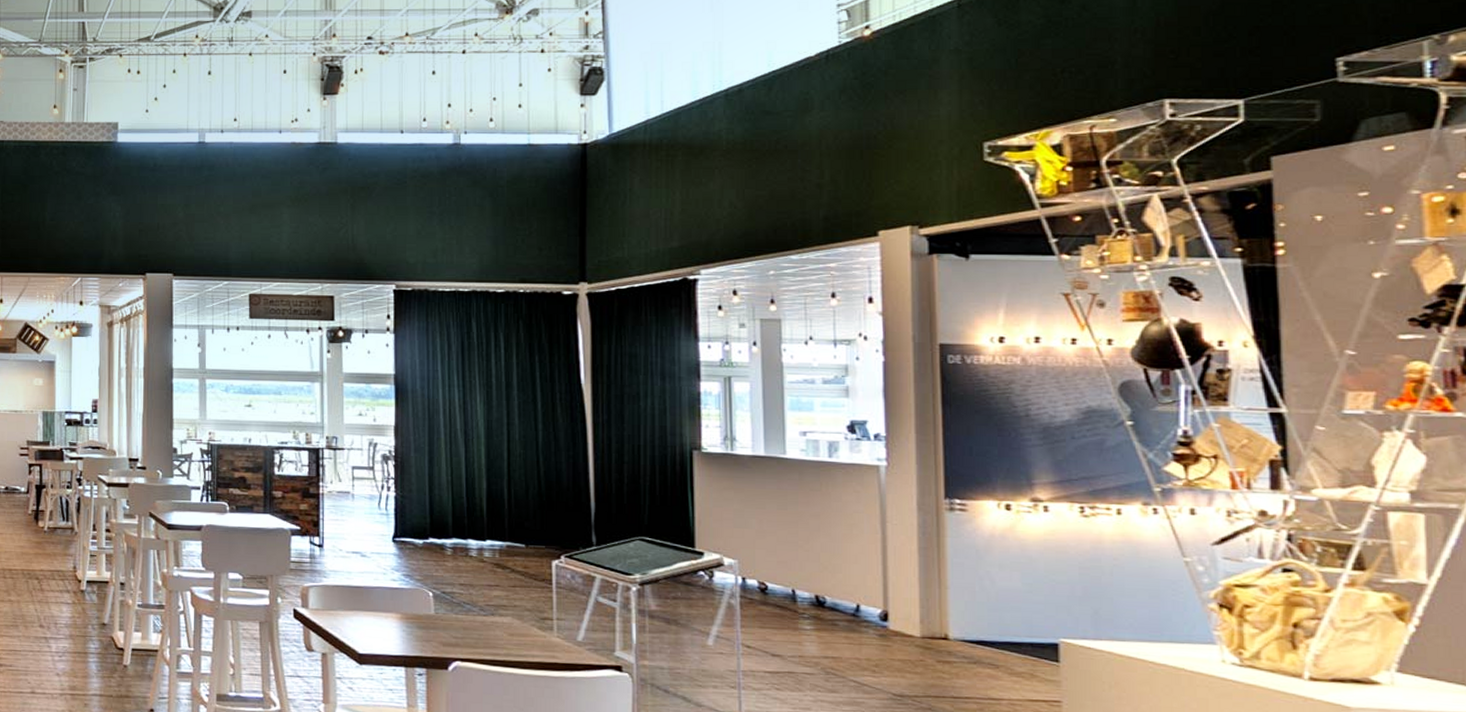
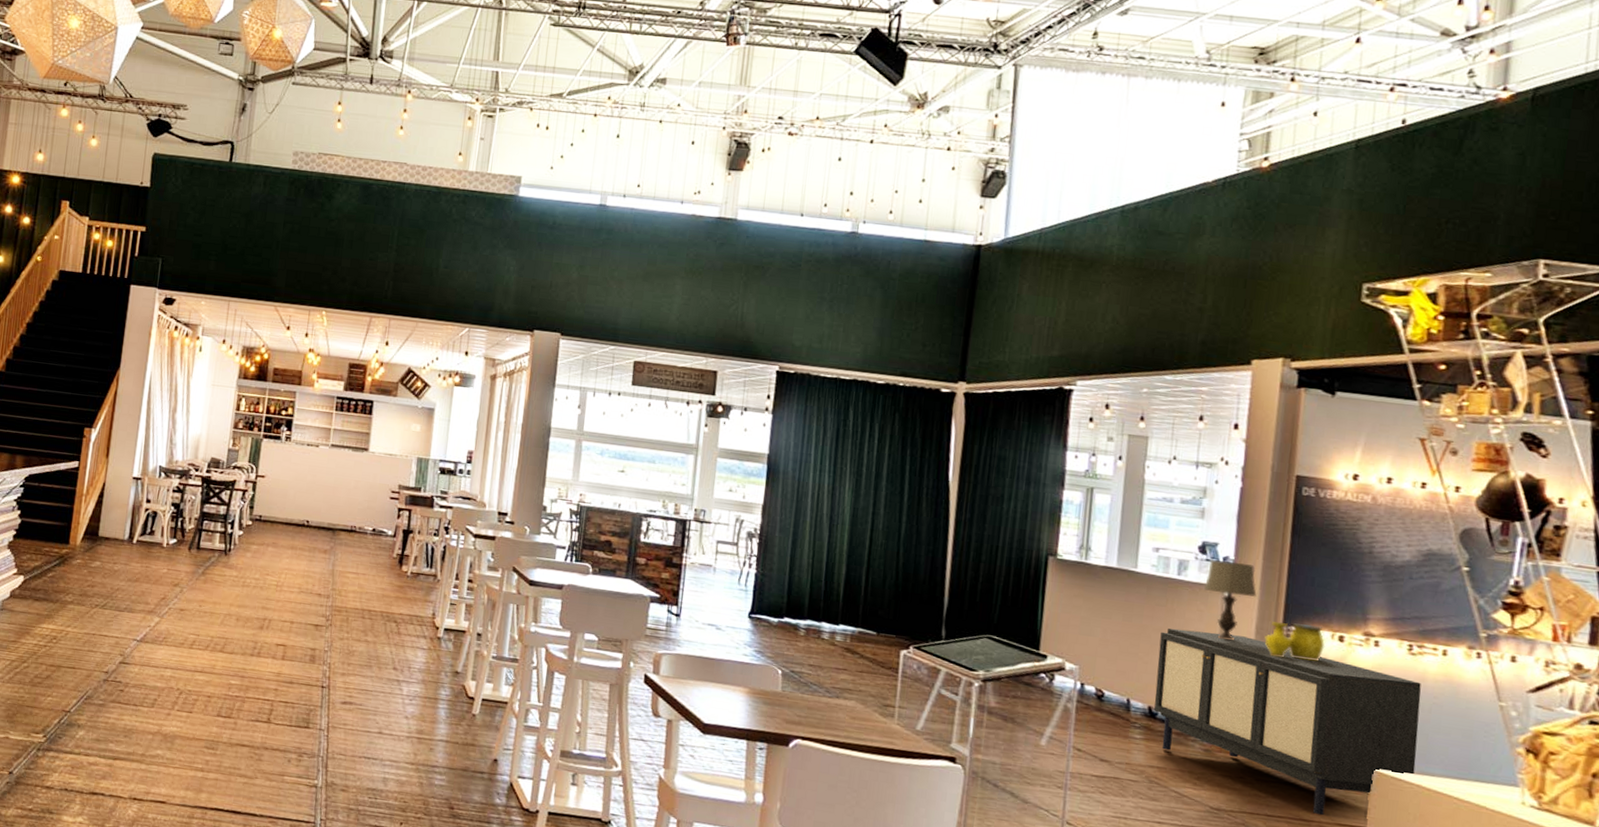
sideboard: none [819,512,1104,693] -> present [1154,628,1421,816]
table lamp: none [857,438,914,520] -> present [1203,560,1257,641]
decorative vase: none [928,495,992,533] -> present [1265,621,1325,662]

